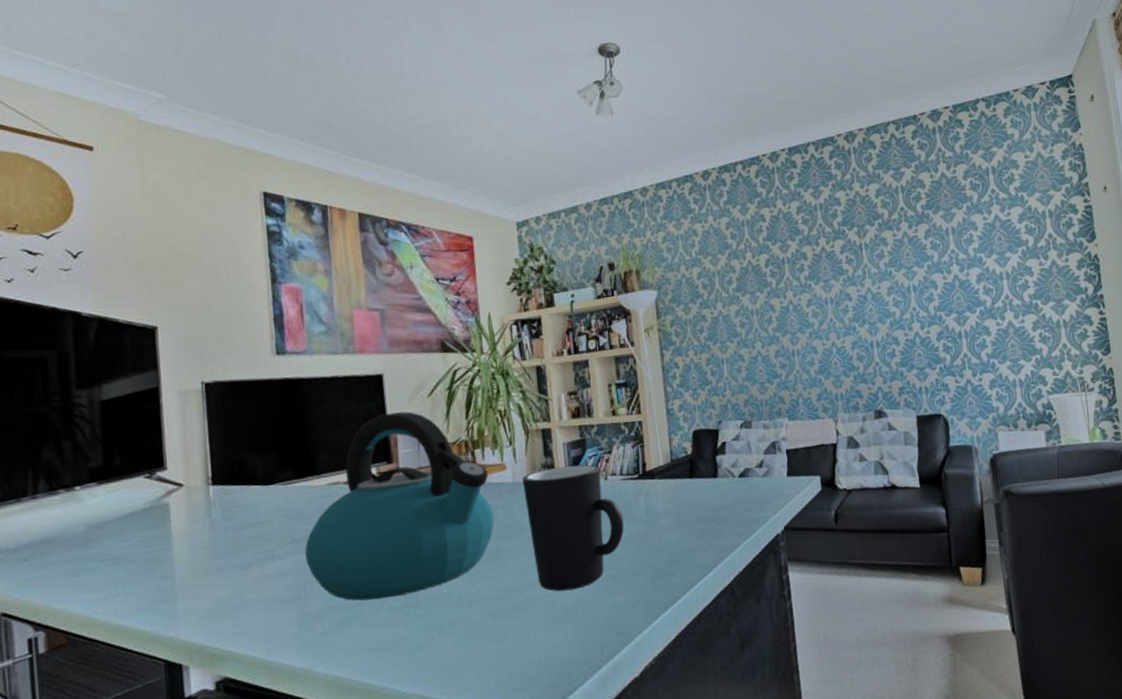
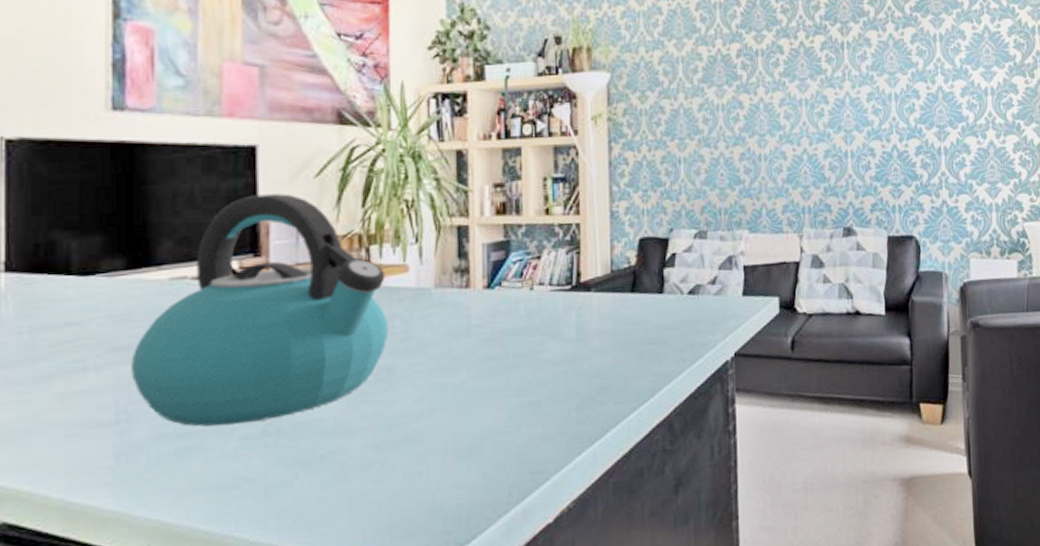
mug: present [522,464,624,592] -> none [428,270,549,421]

